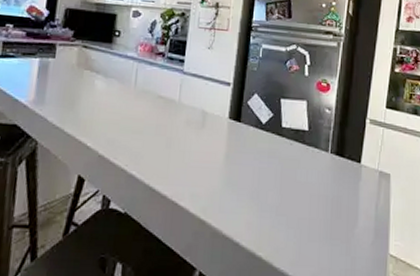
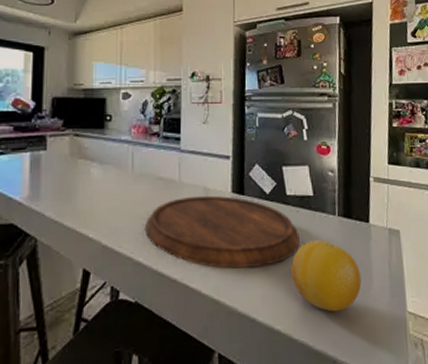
cutting board: none [141,117,291,194] -> present [146,195,300,269]
fruit: none [278,174,347,246] -> present [291,240,362,312]

